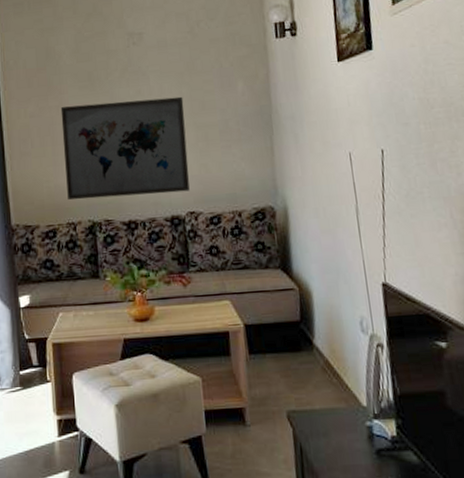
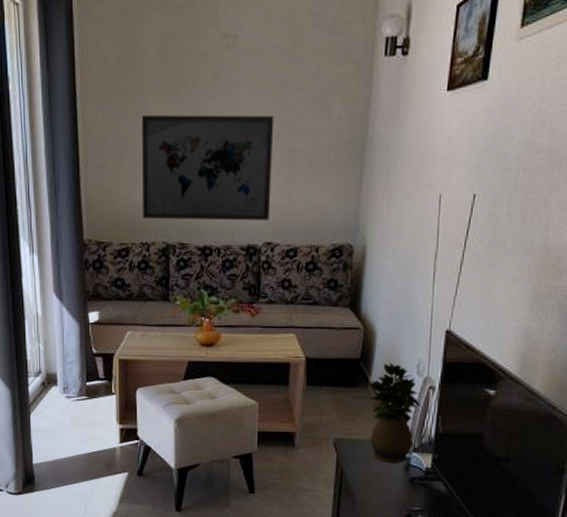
potted plant: none [314,322,372,434] -> present [369,362,420,463]

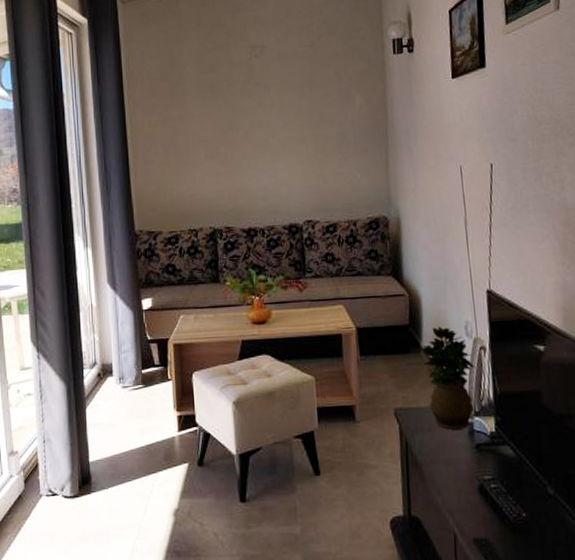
wall art: present [141,115,274,221] -> none [184,109,307,208]

